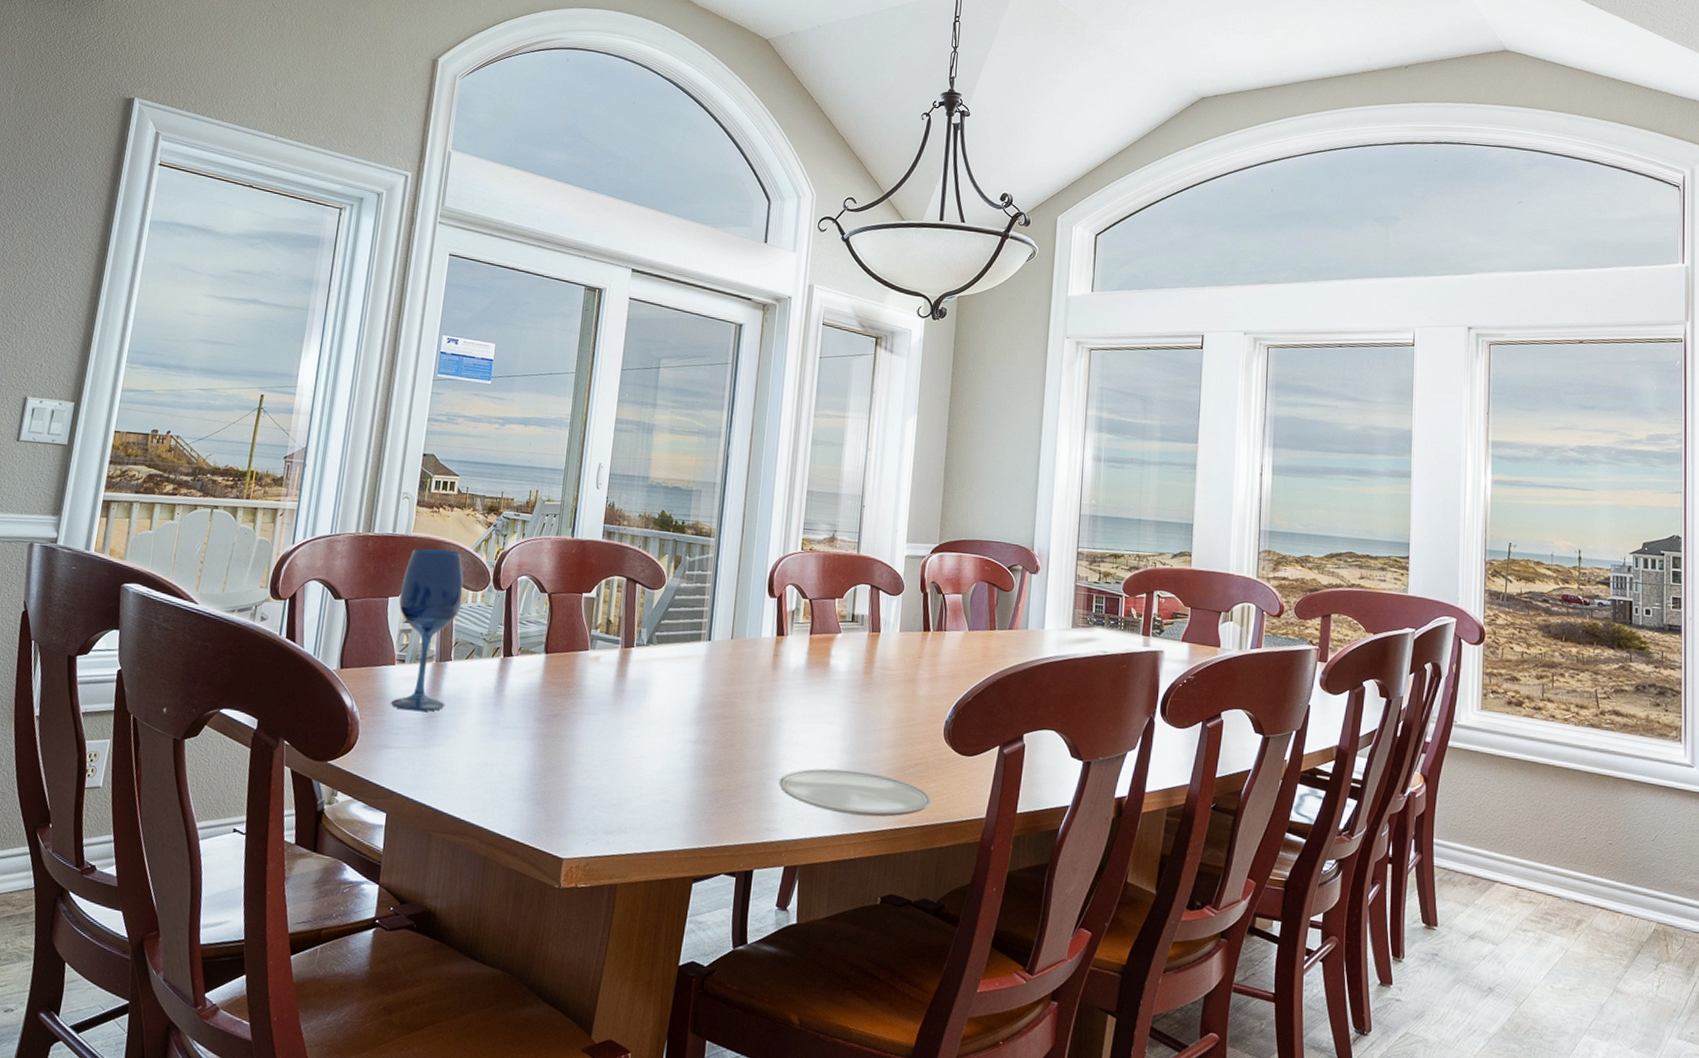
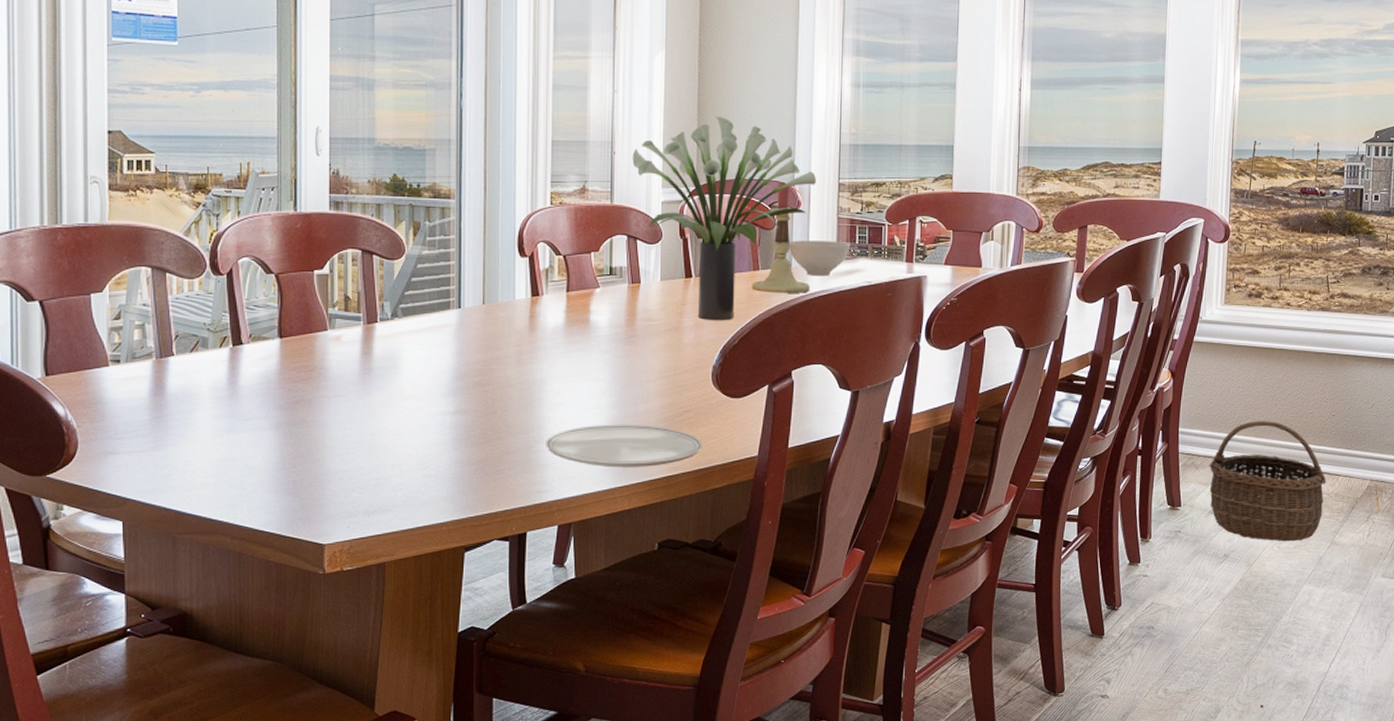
wineglass: present [390,548,464,712] -> none [104,236,177,413]
flower arrangement: none [880,480,1055,678] -> present [632,117,816,321]
candlestick: none [987,546,1045,657] -> present [751,182,810,293]
bowl: none [1026,604,1087,642] -> present [789,240,851,277]
wicker basket: none [1469,840,1605,983] -> present [1209,421,1326,542]

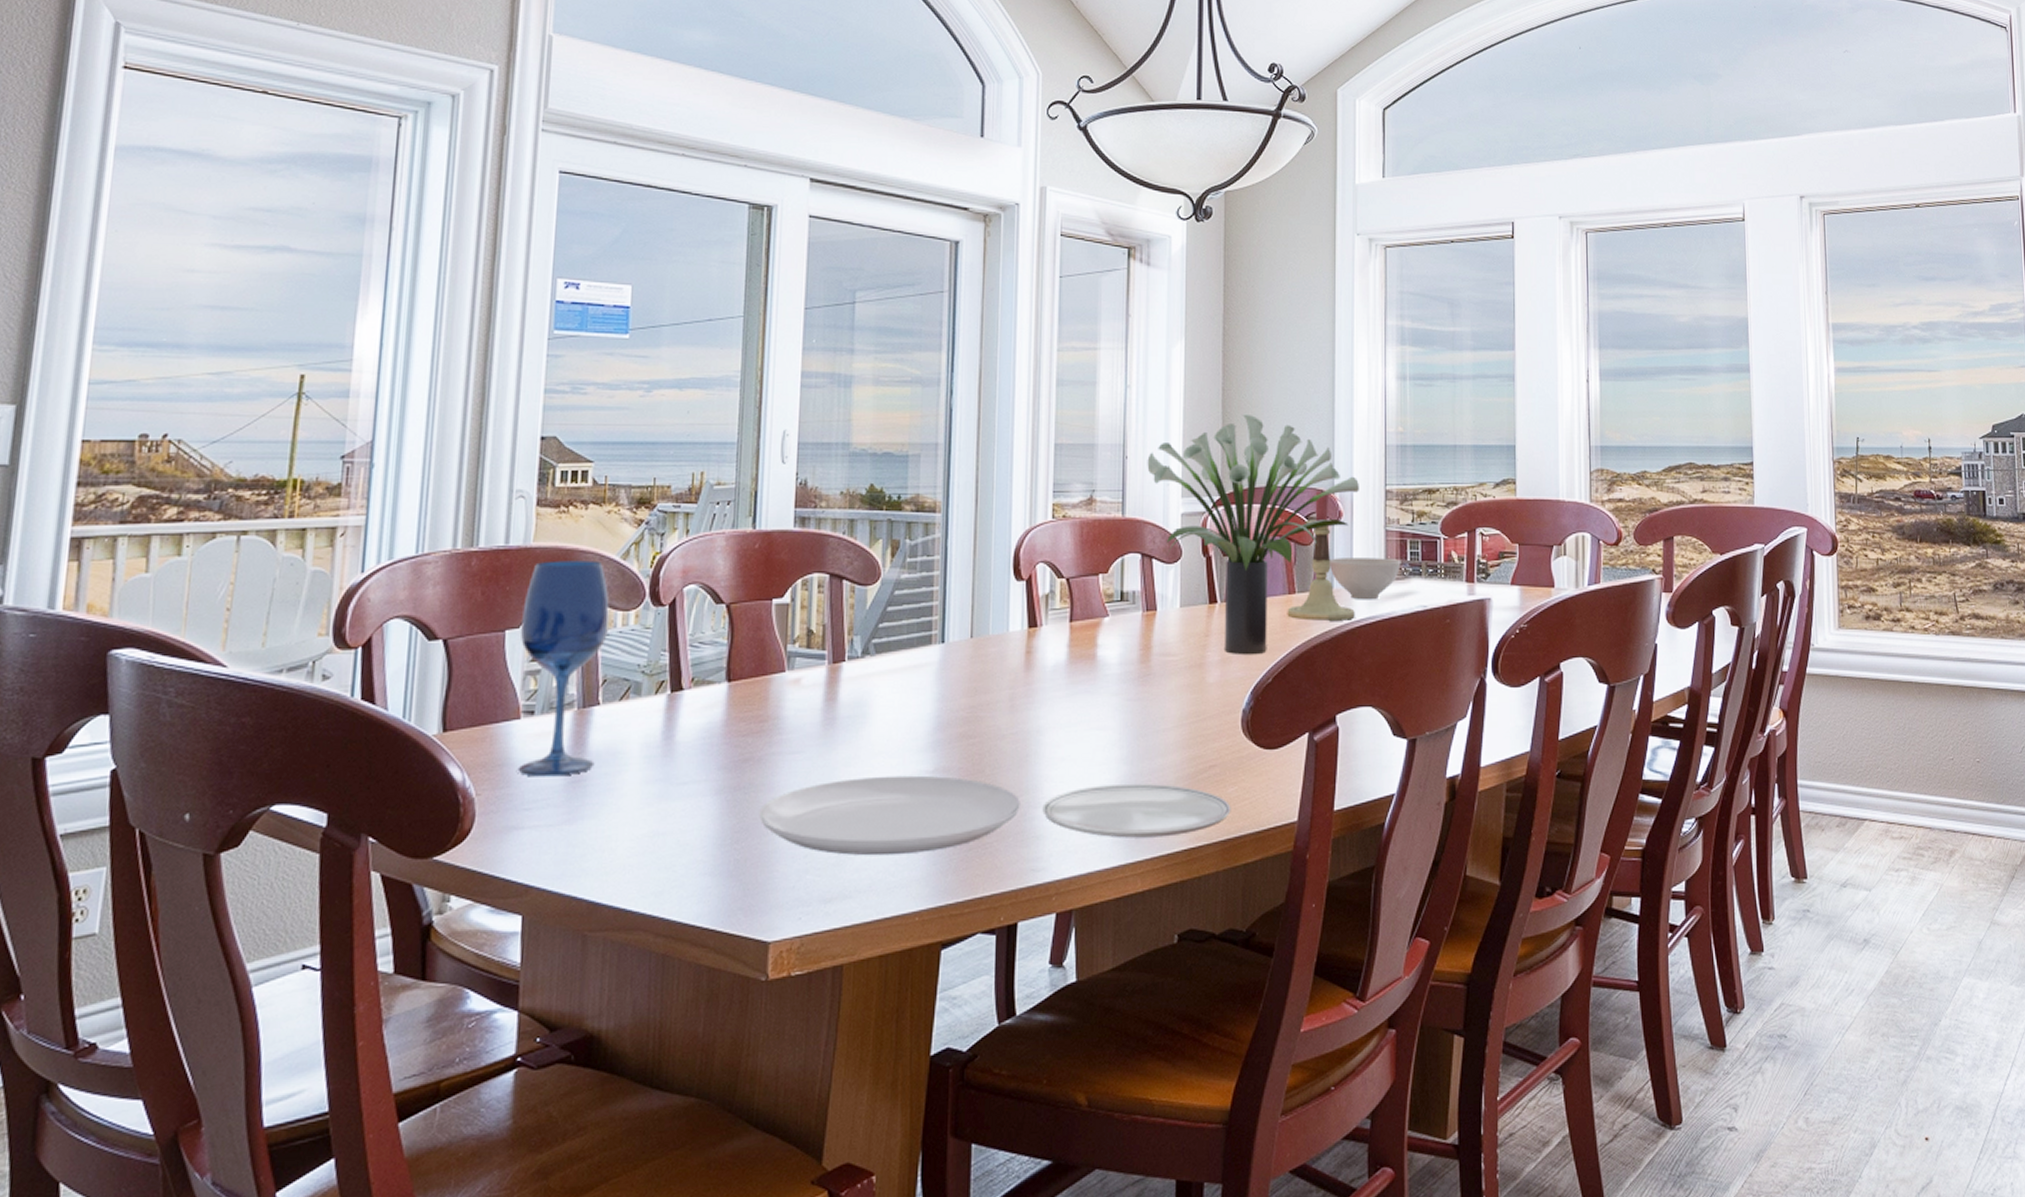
wineglass: none [104,236,177,413] -> present [517,560,609,777]
plate: none [311,415,528,479] -> present [759,775,1022,856]
wicker basket: present [1209,421,1326,542] -> none [1837,770,1978,922]

